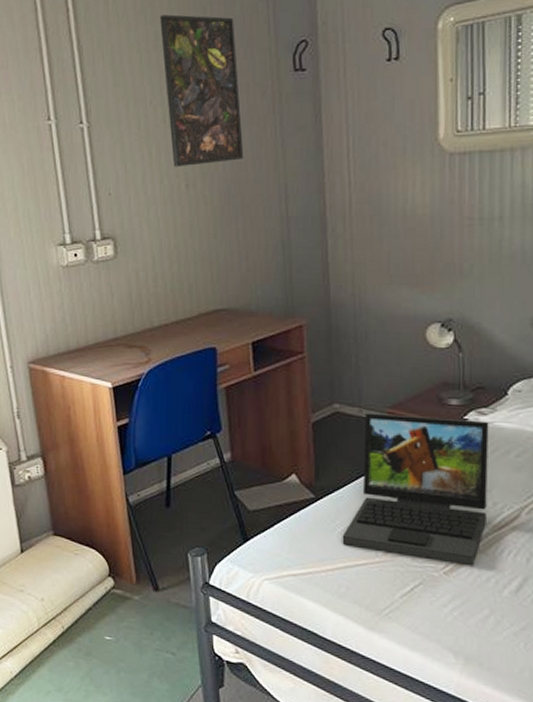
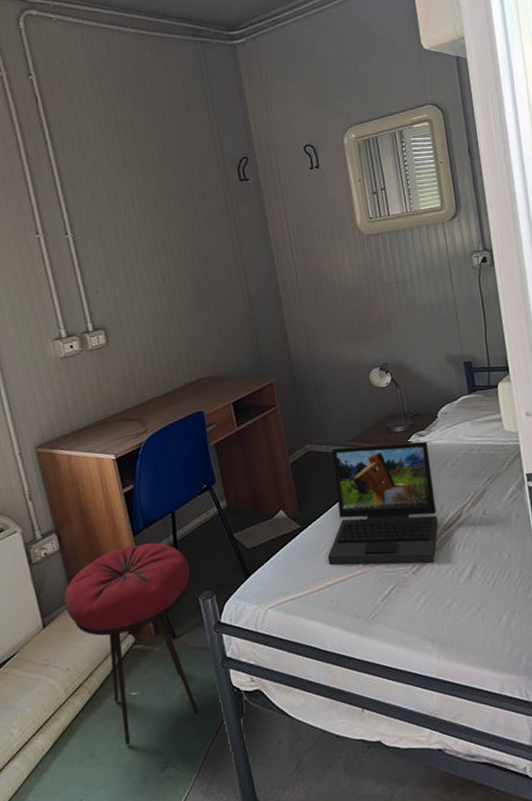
stool: none [44,483,181,688] -> present [64,542,198,745]
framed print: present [159,14,244,168] -> none [125,142,208,265]

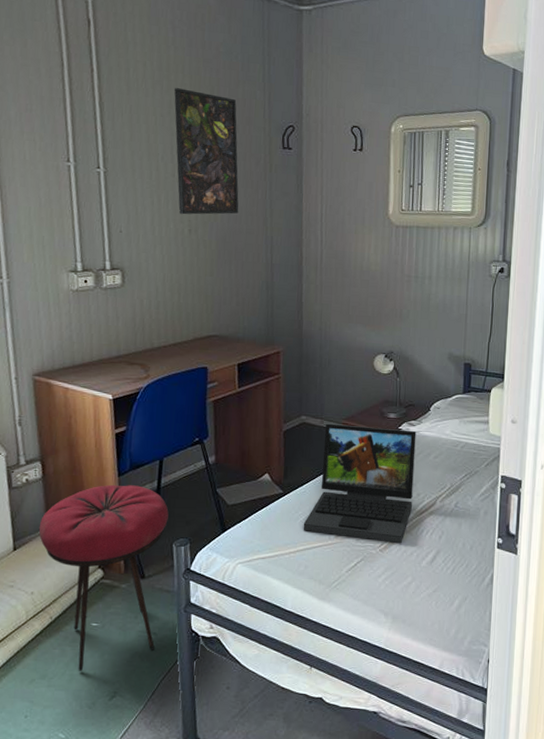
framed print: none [125,142,208,265] -> present [174,88,239,215]

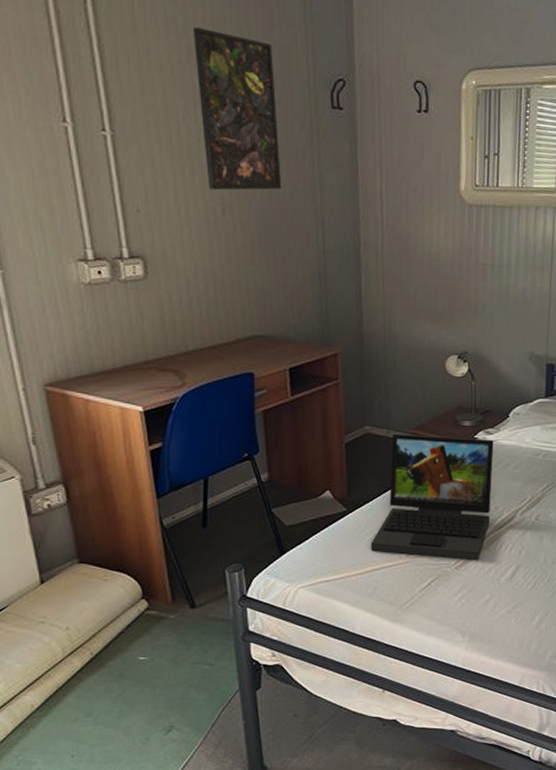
stool: present [38,484,169,671] -> none [68,507,218,707]

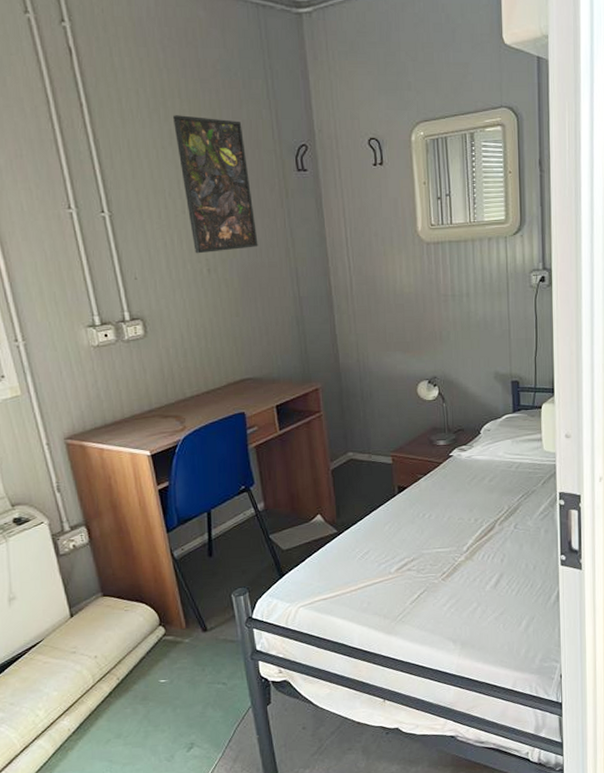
laptop: present [370,434,494,561] -> none [361,455,471,571]

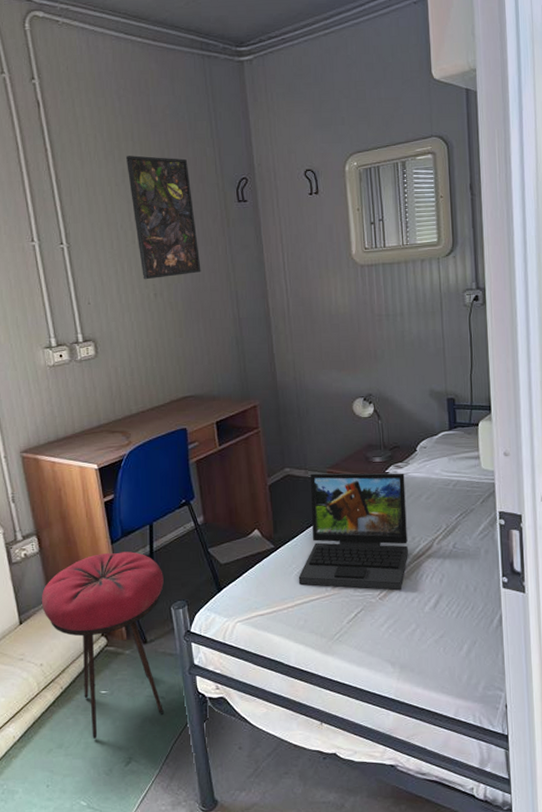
stool: none [93,540,226,727] -> present [41,551,164,739]
laptop: none [361,455,471,571] -> present [298,473,408,591]

